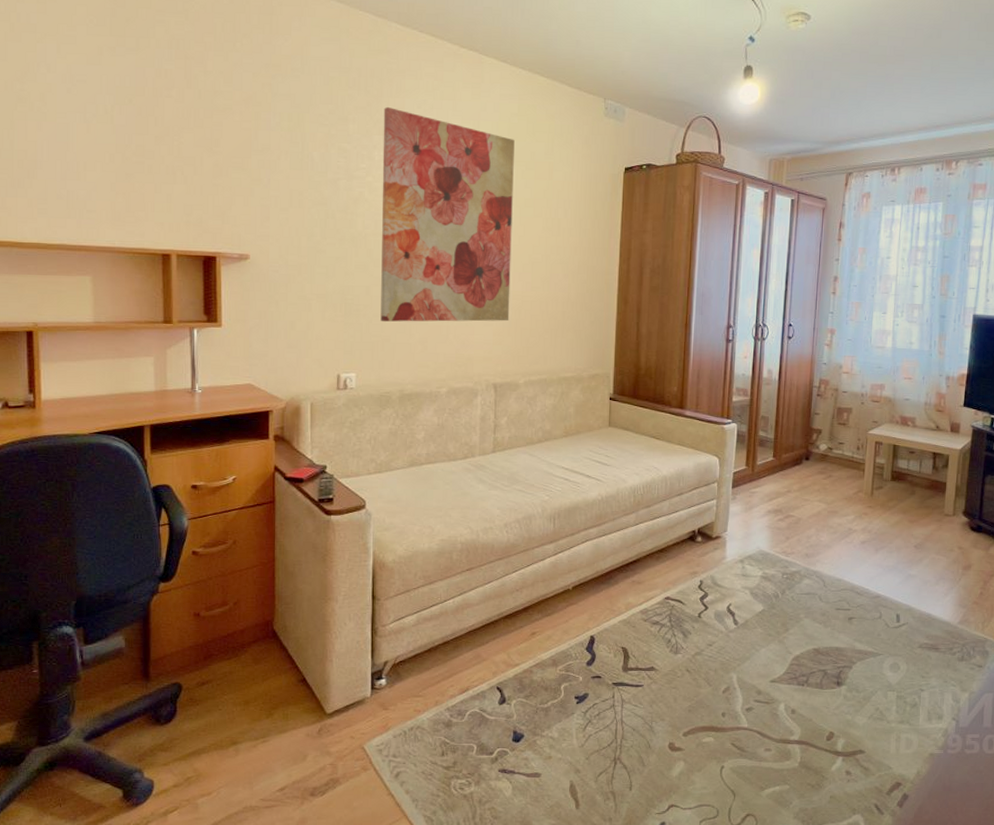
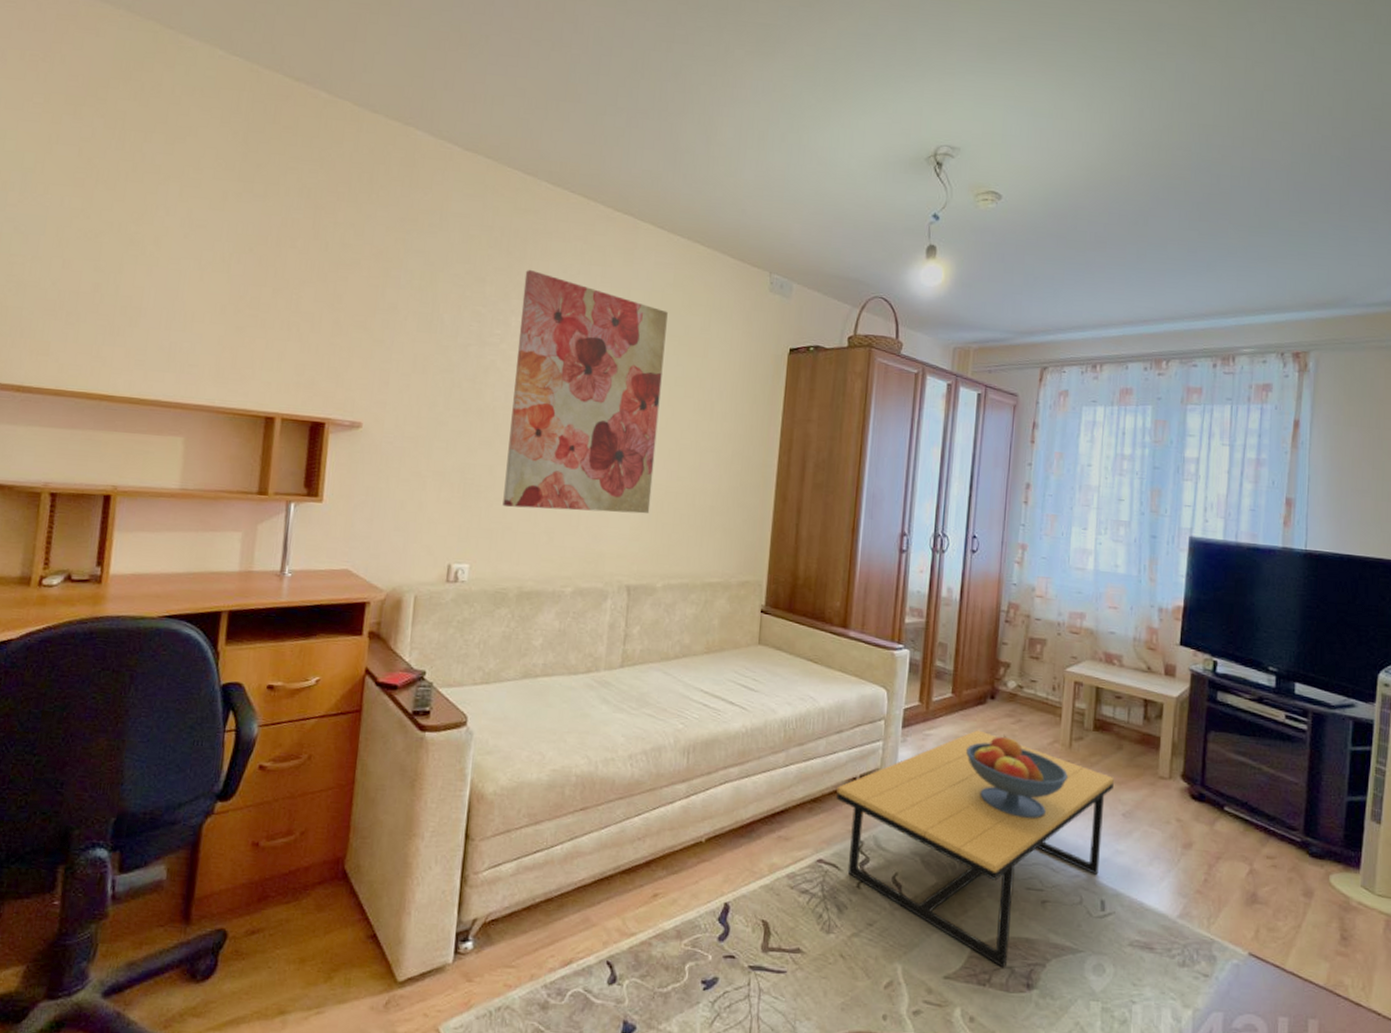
coffee table: none [679,486,909,672] -> present [836,730,1115,968]
fruit bowl: none [786,487,870,555] -> present [966,733,1068,819]

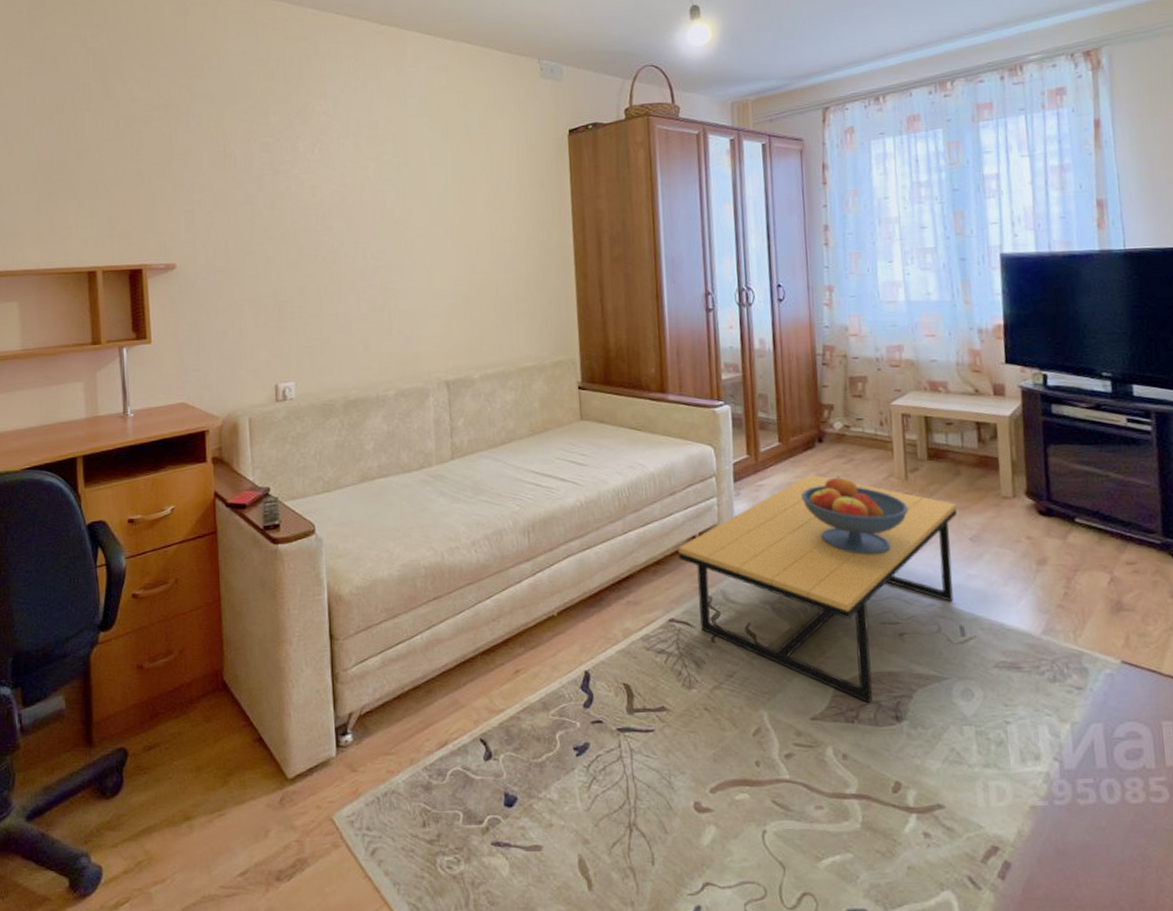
wall art: present [502,269,668,514] -> none [305,94,457,323]

